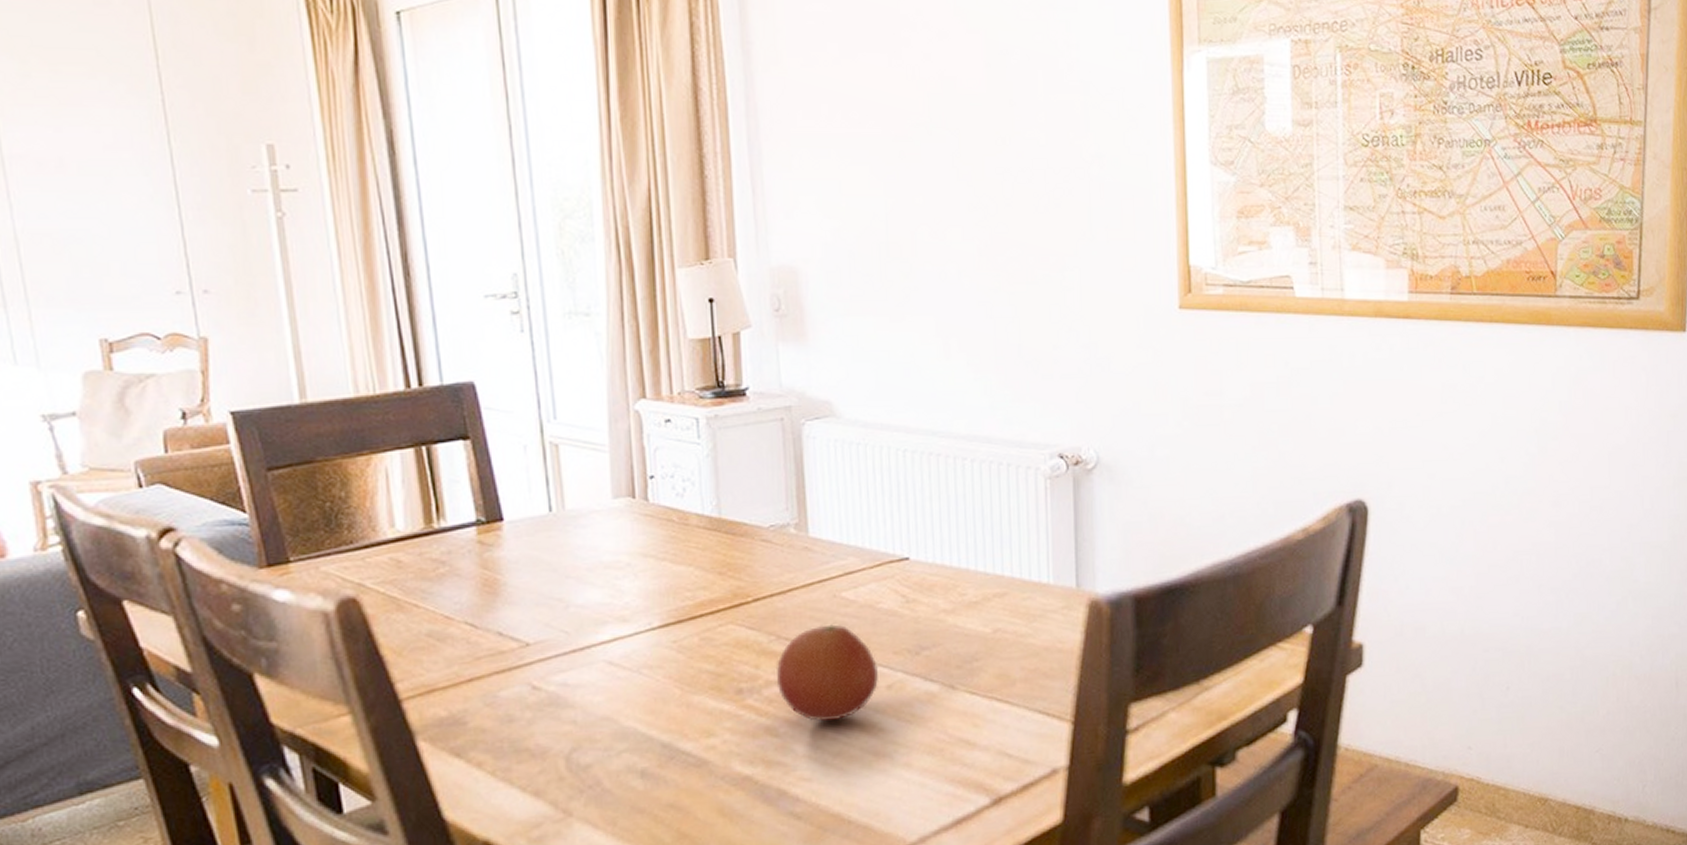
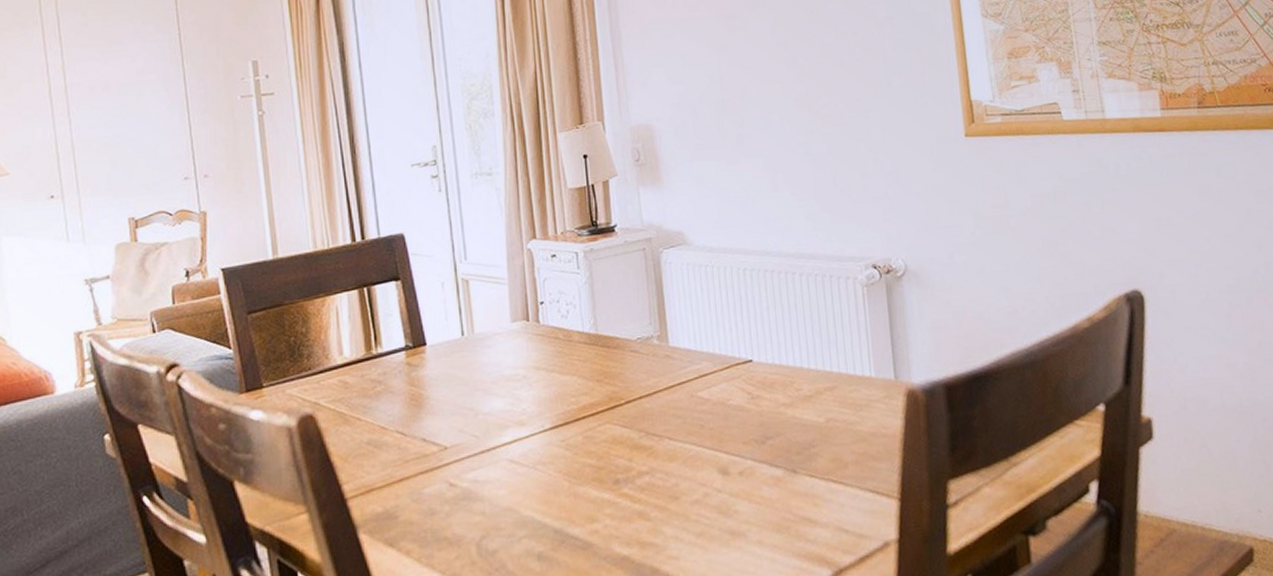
fruit: present [775,624,878,721] -> none [645,420,731,506]

